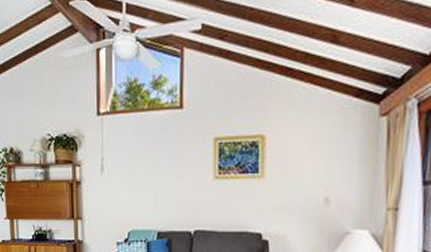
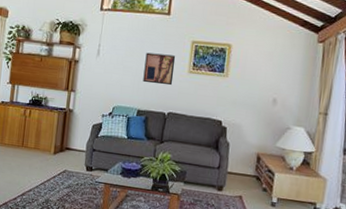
wall art: none [159,159,196,198] -> present [143,52,176,86]

